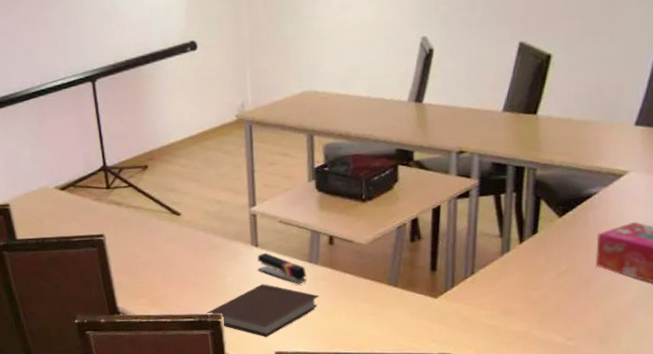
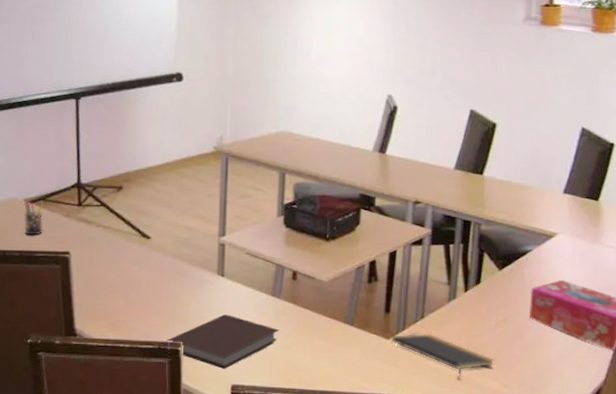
pen holder: none [55,188,76,222] -> present [24,200,44,236]
stapler: present [257,252,307,285] -> none [222,283,269,317]
notepad: none [440,289,557,334] -> present [392,333,495,378]

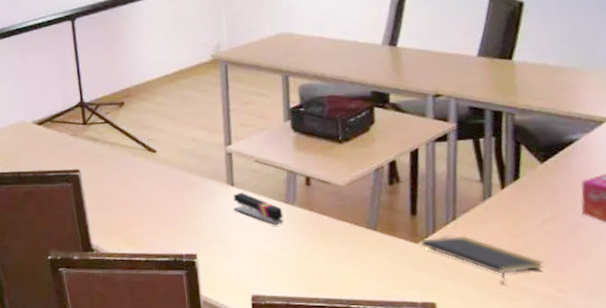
pen holder: present [24,200,44,236] -> none [32,122,53,156]
notebook: present [166,314,280,369] -> none [181,224,297,279]
stapler: none [222,283,269,317] -> present [233,192,284,226]

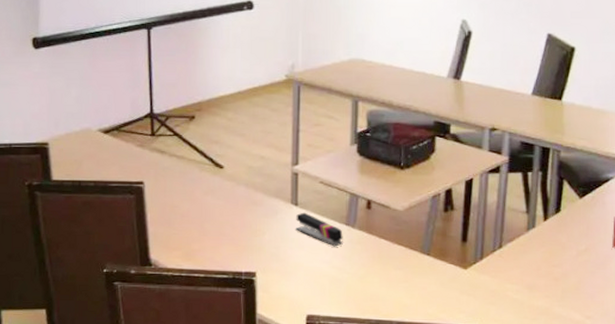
notepad: present [421,235,544,283] -> none [469,263,576,309]

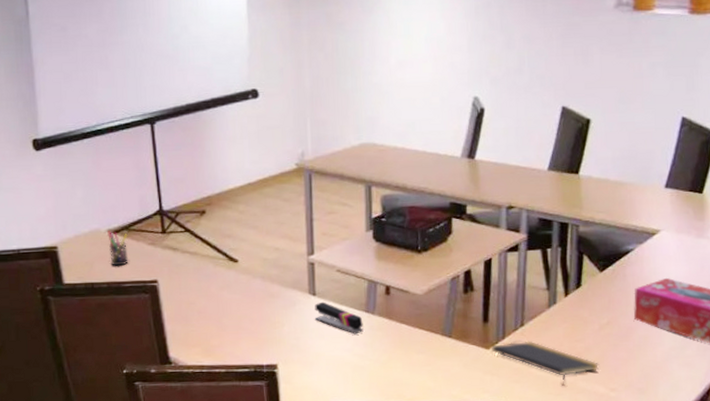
pen holder: none [98,130,118,166] -> present [107,231,129,266]
notepad: none [469,263,576,309] -> present [492,340,600,385]

